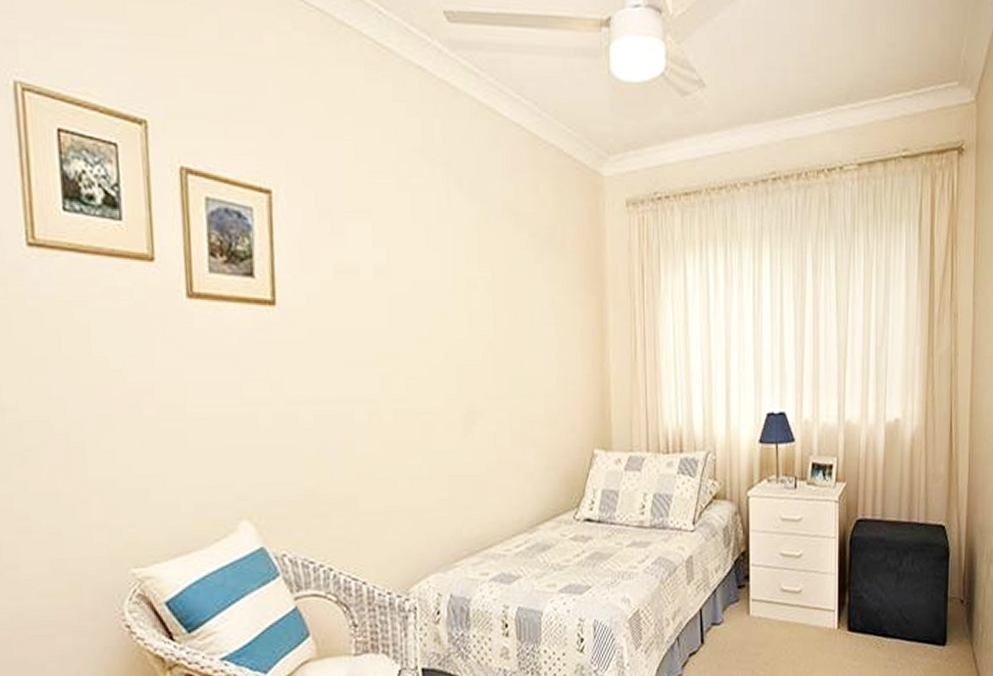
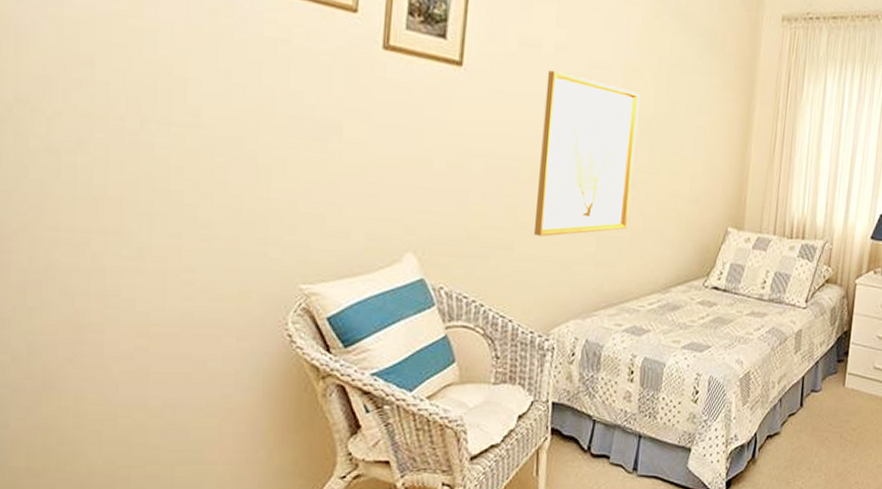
wall art: none [370,298,480,485] -> present [533,71,641,236]

